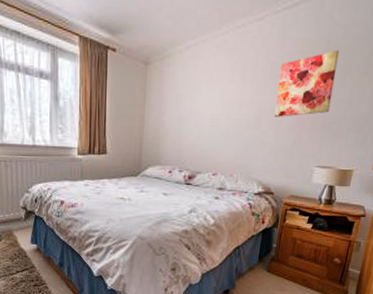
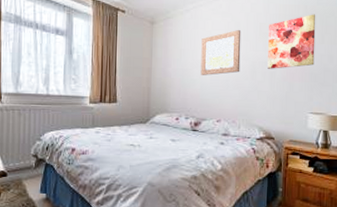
wall art: none [198,71,248,124] -> present [200,30,241,76]

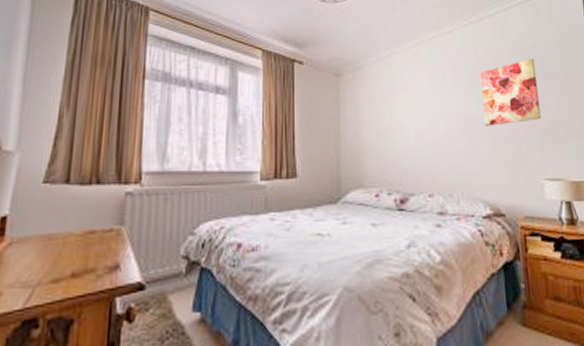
wall art: present [200,30,241,76] -> none [400,80,452,137]

